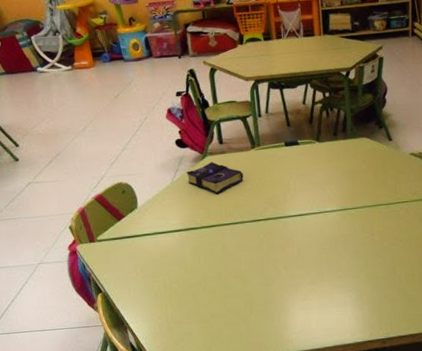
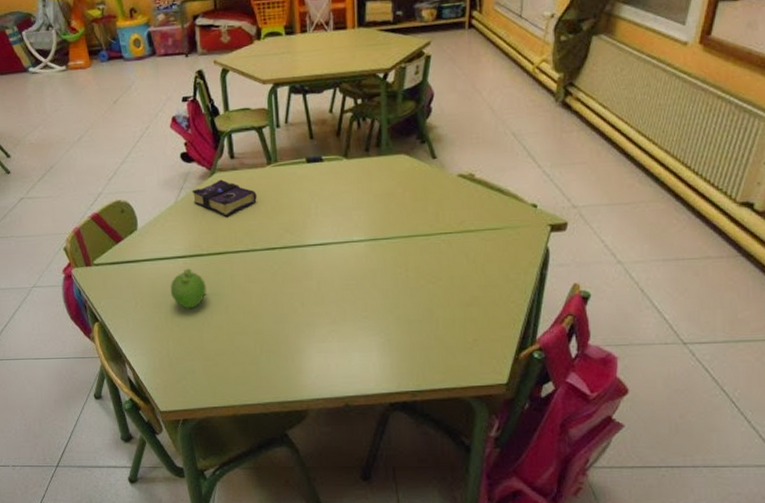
fruit: none [168,240,201,277] -> present [170,268,206,309]

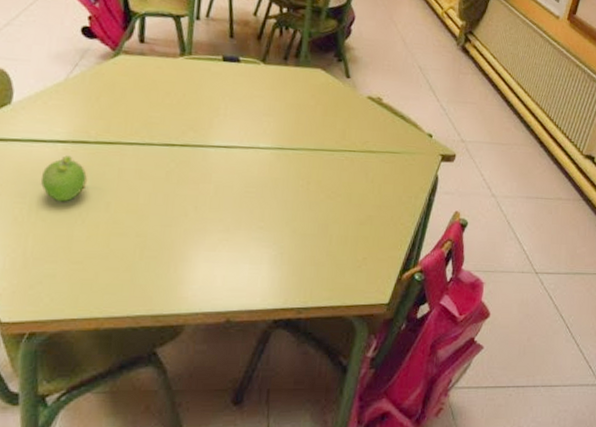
book: present [192,179,257,217] -> none [88,62,163,104]

